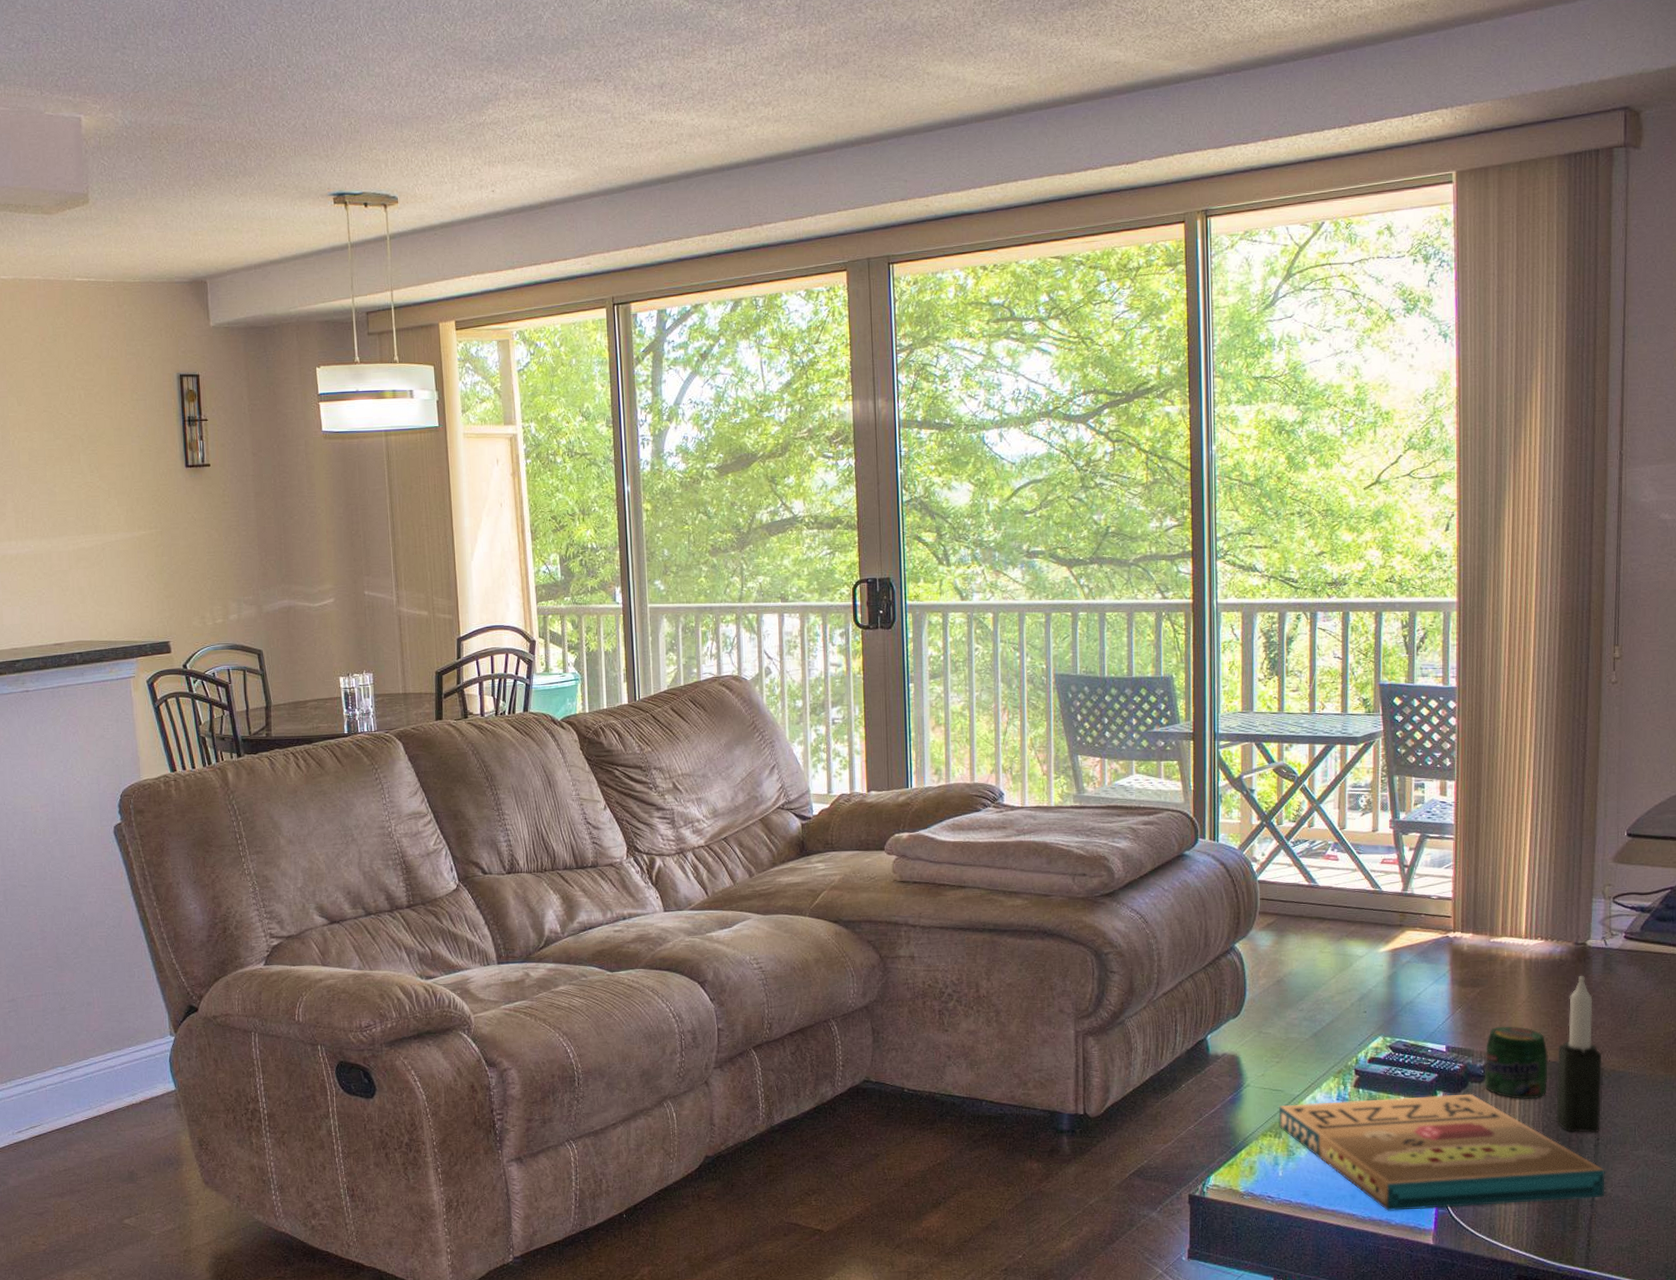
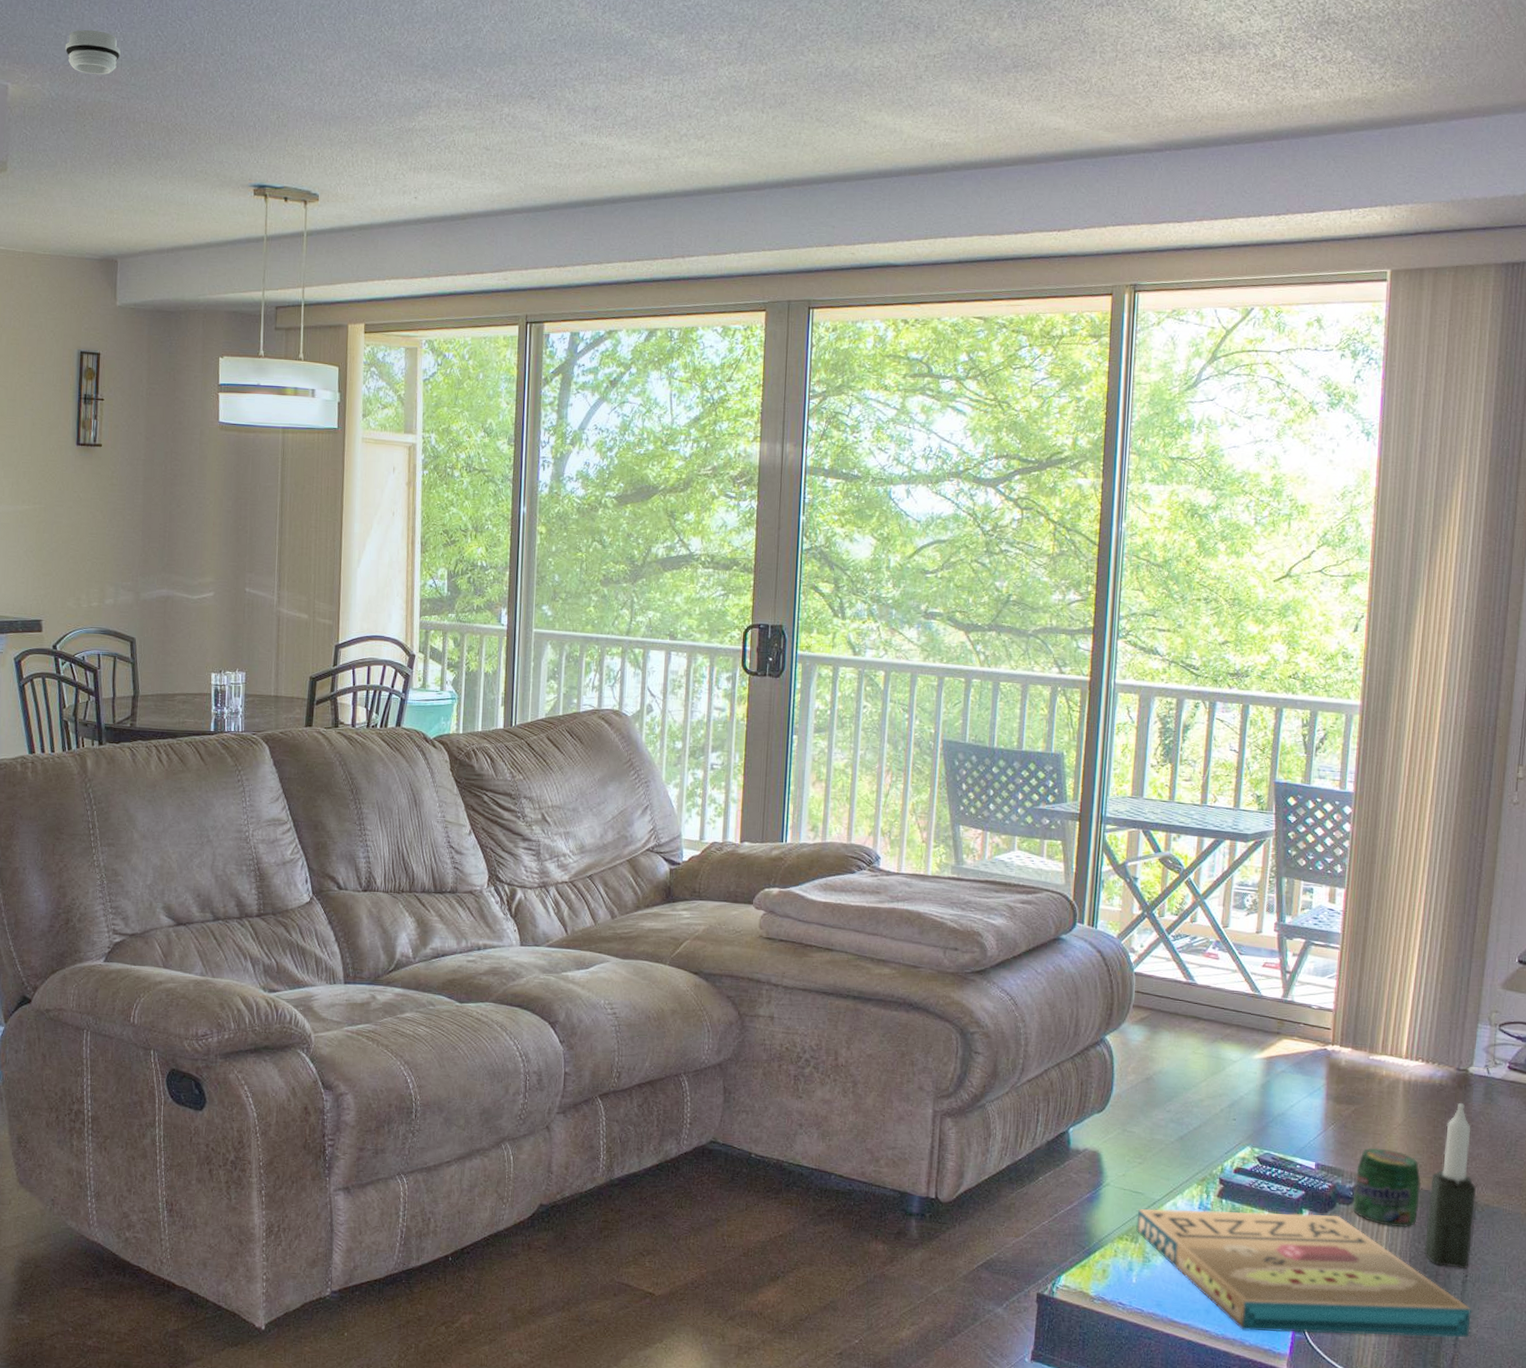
smoke detector: none [134,54,189,99] -> present [65,30,121,75]

